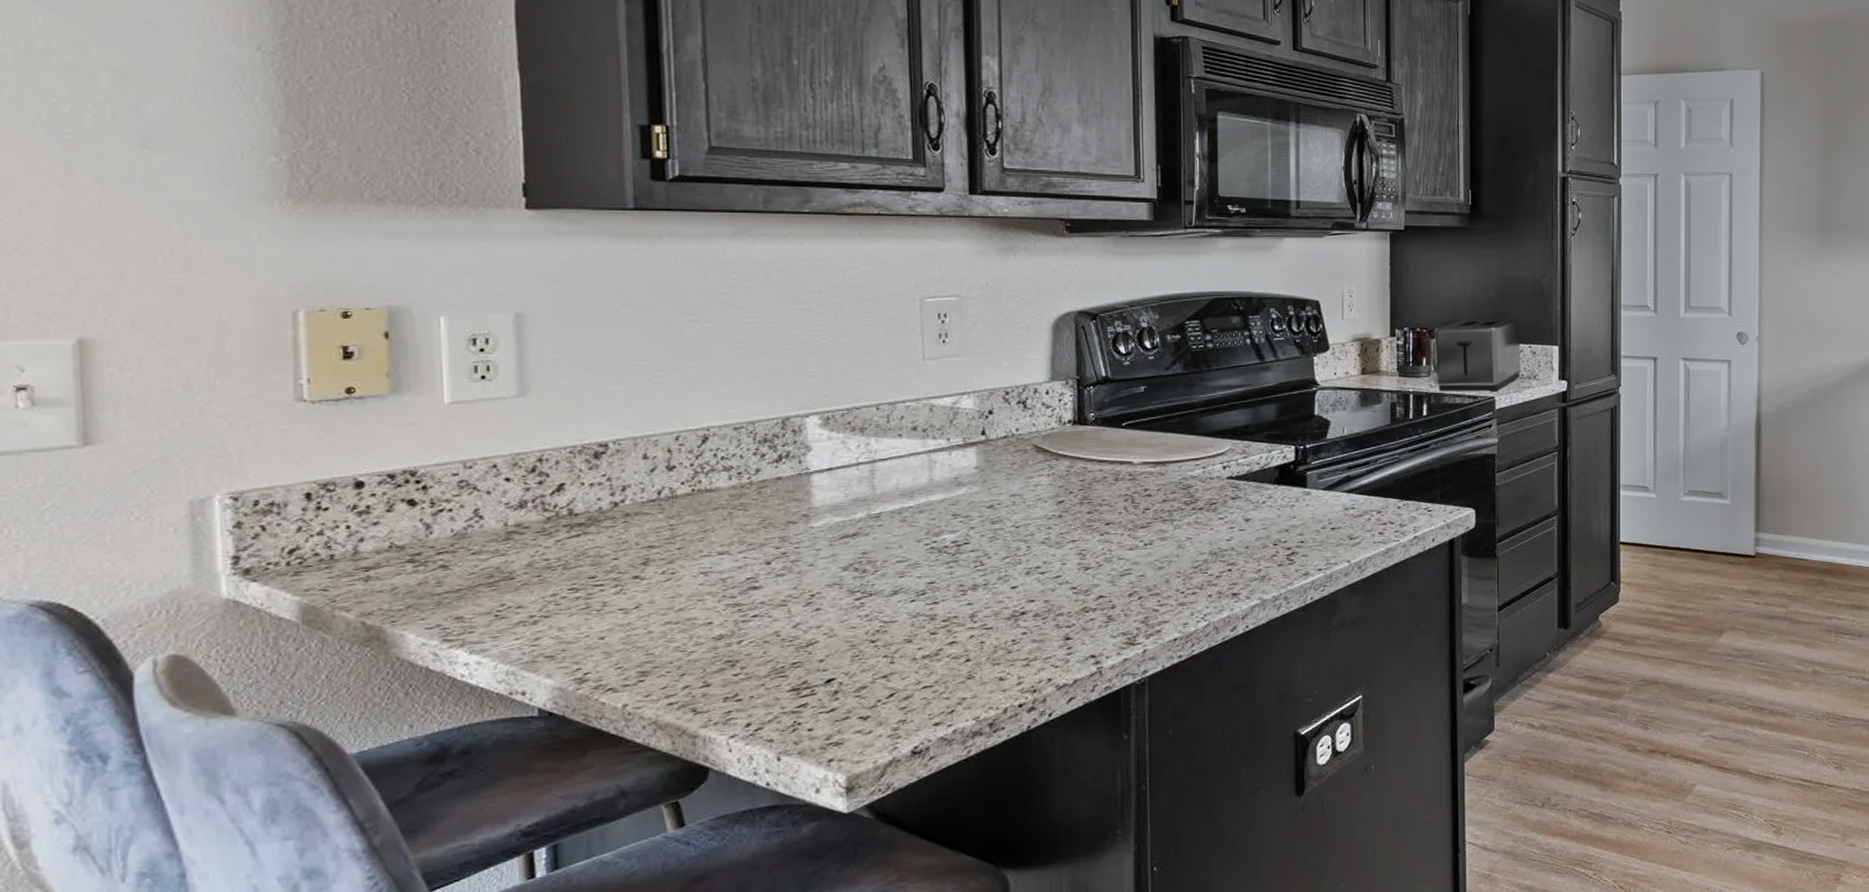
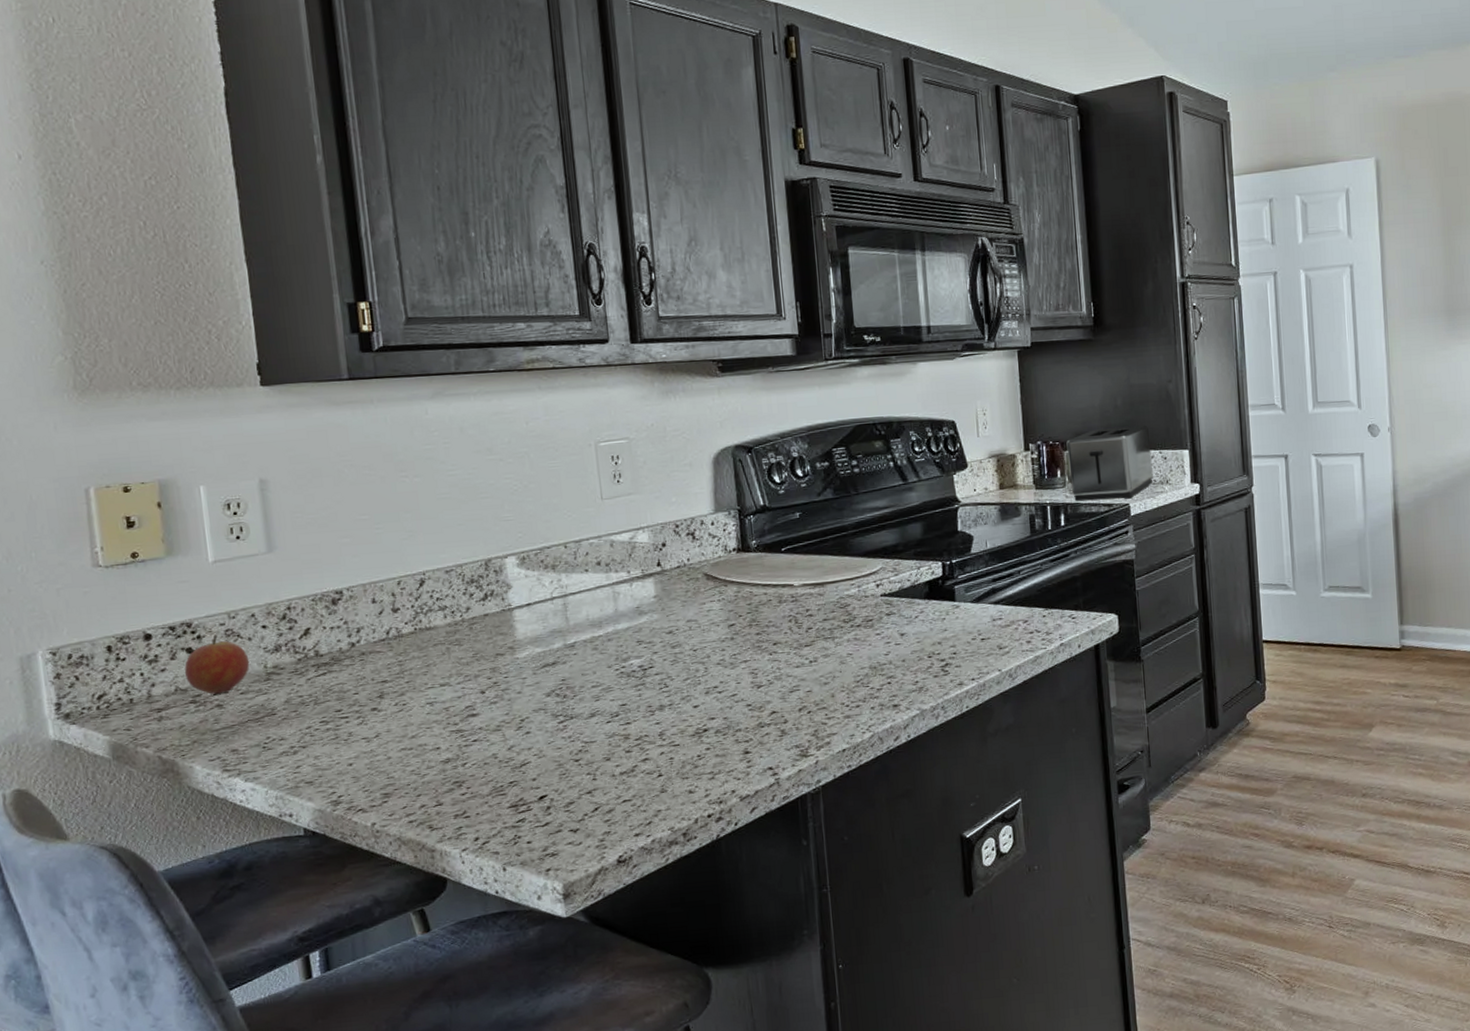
fruit: none [402,485,486,553] -> present [184,634,250,694]

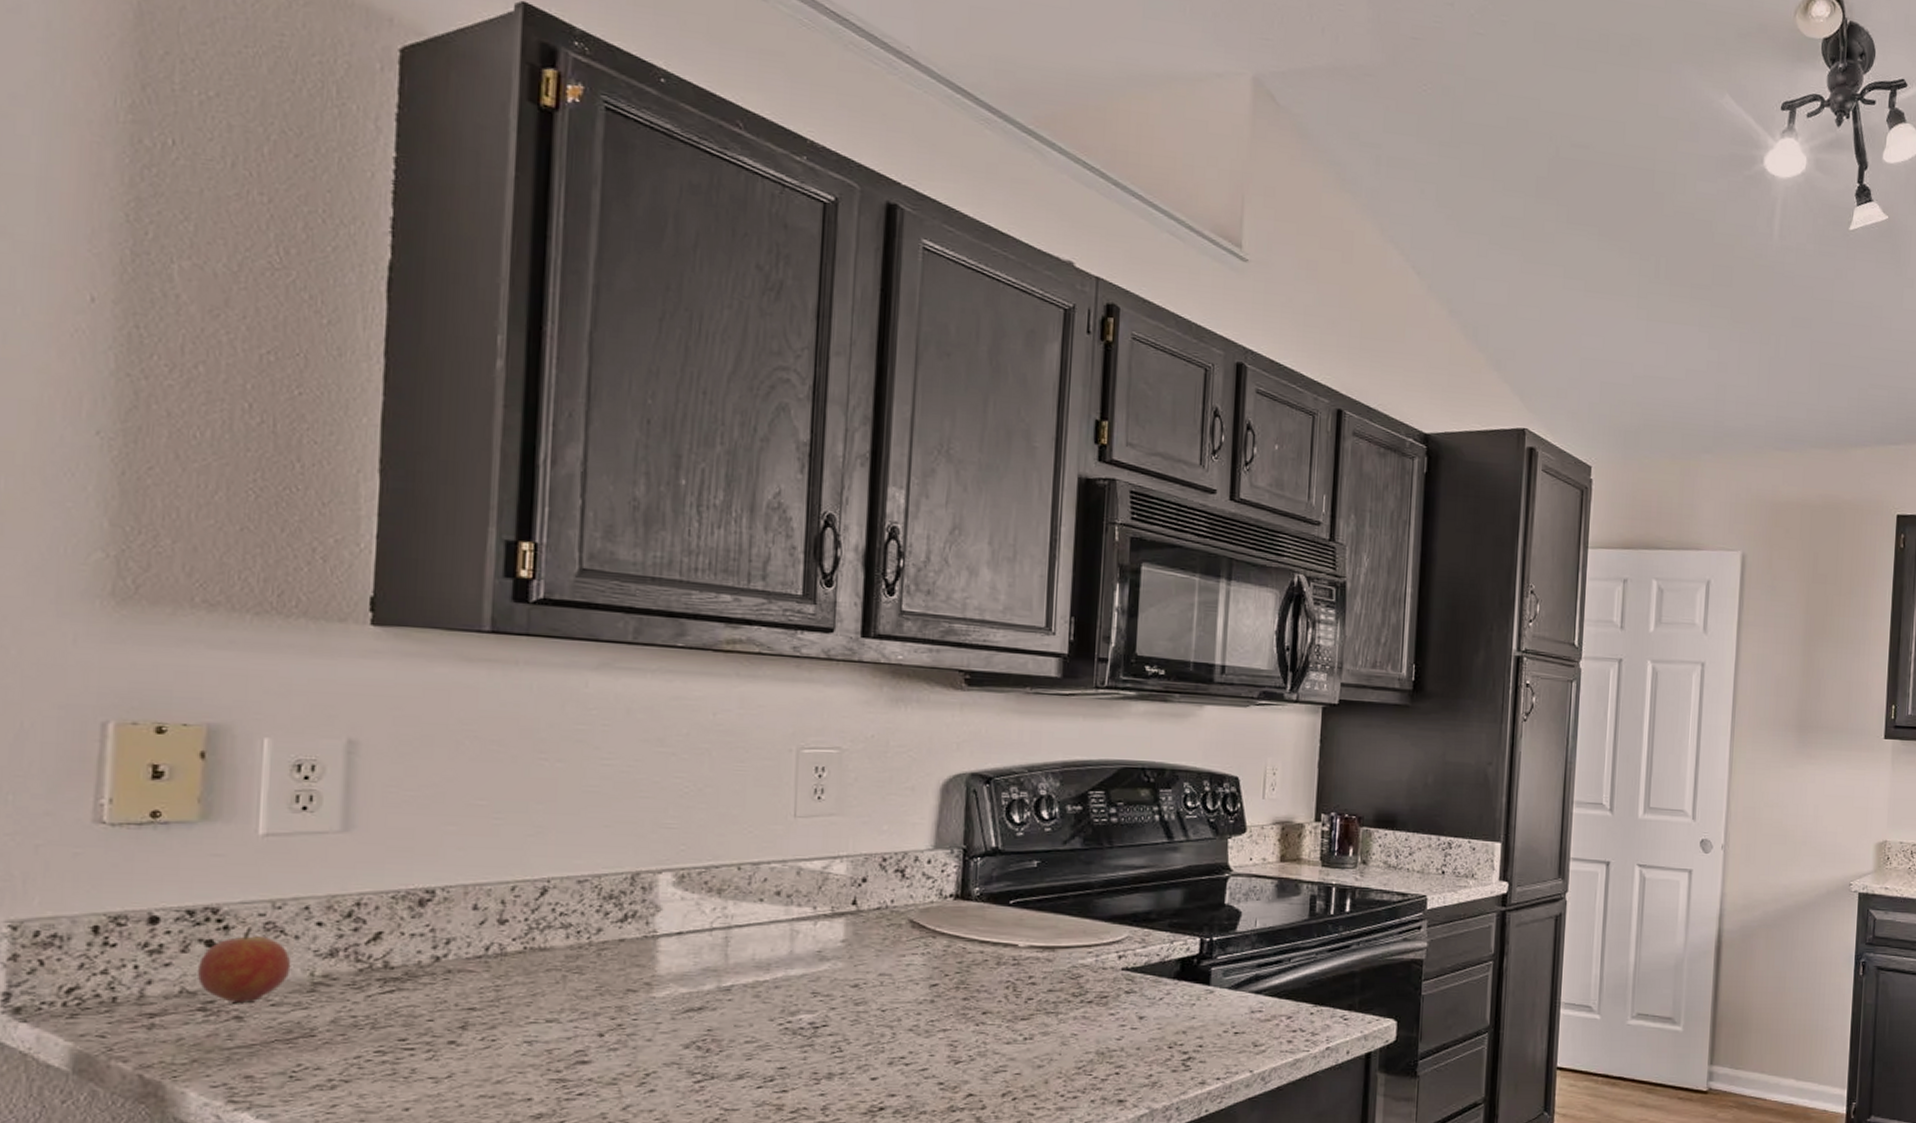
toaster: present [1066,425,1153,502] -> none [1362,806,1459,890]

